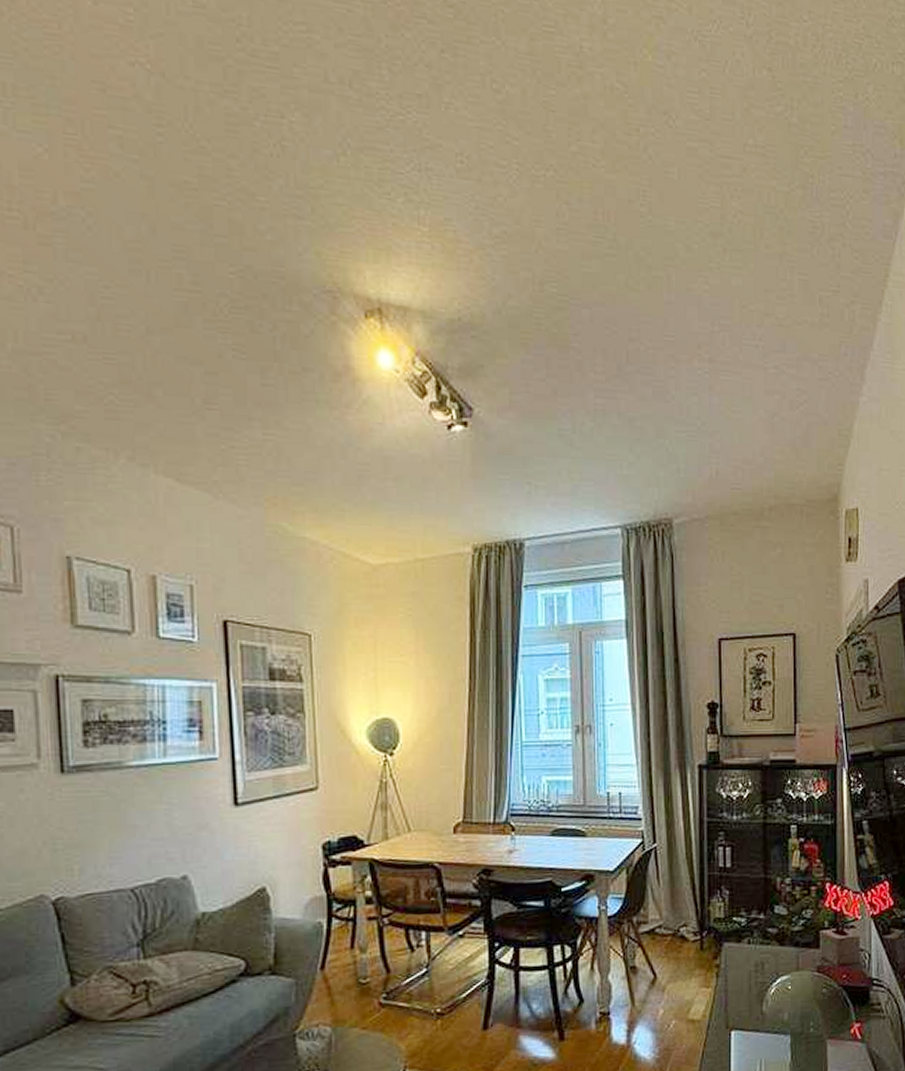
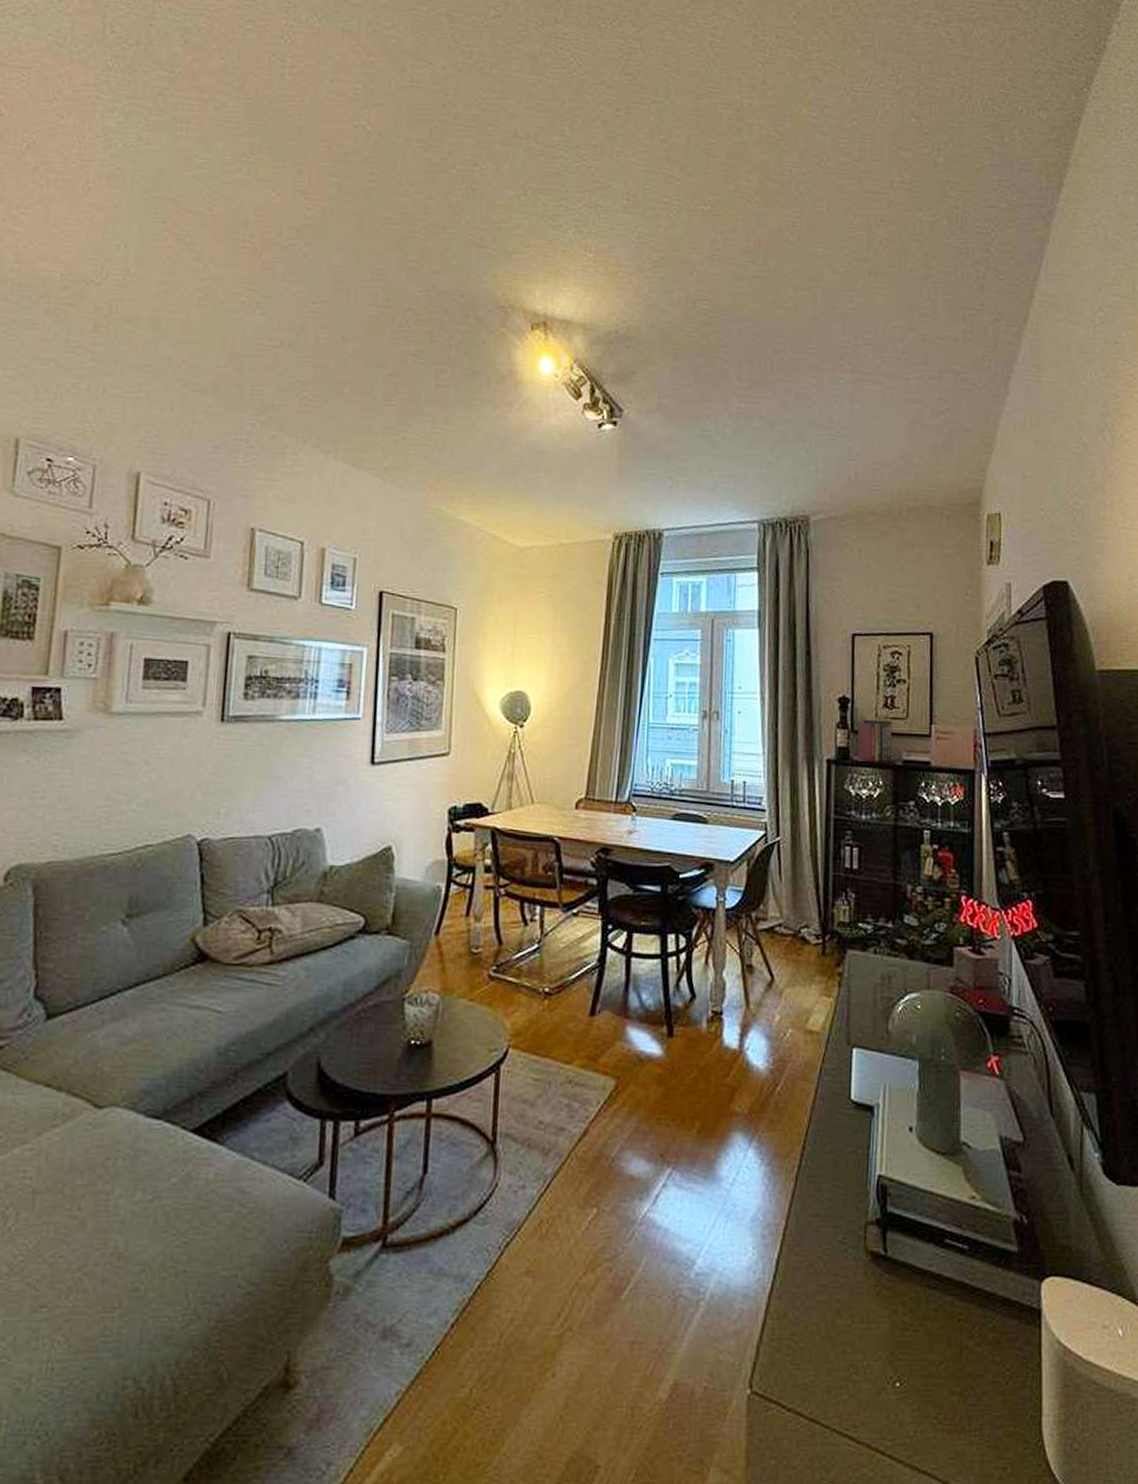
books: none [727,722,760,764] -> present [857,719,893,763]

